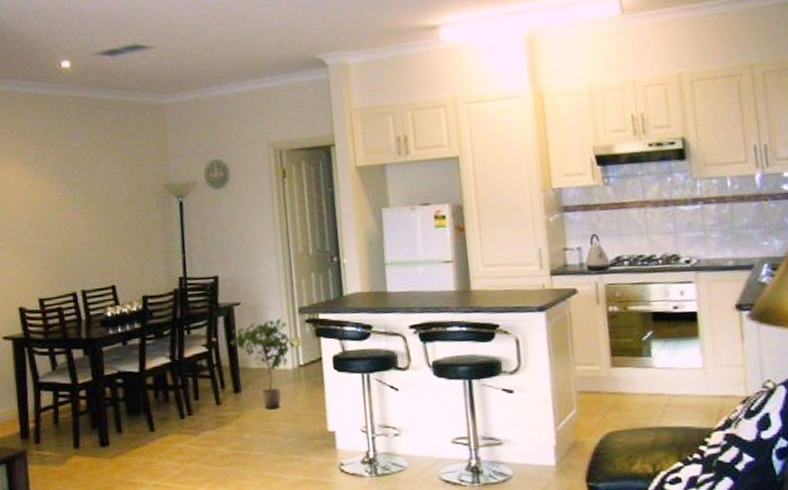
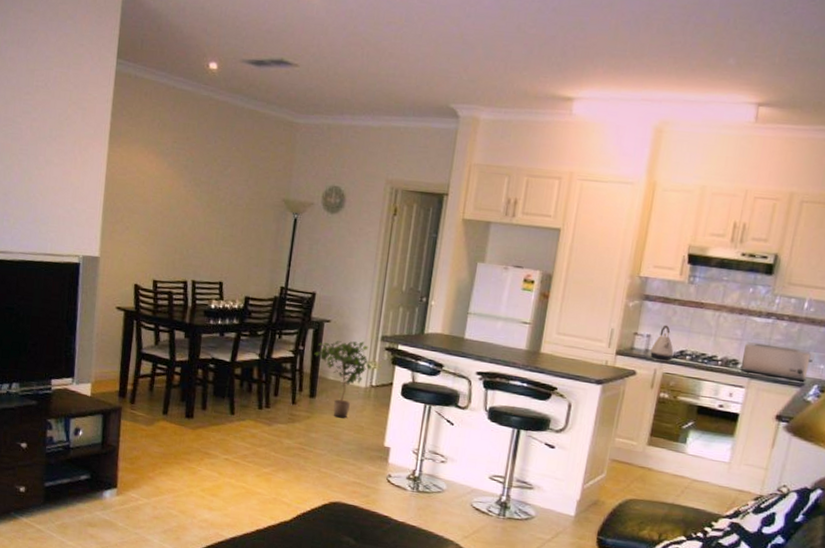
toaster: none [680,229,754,266] -> present [740,341,813,382]

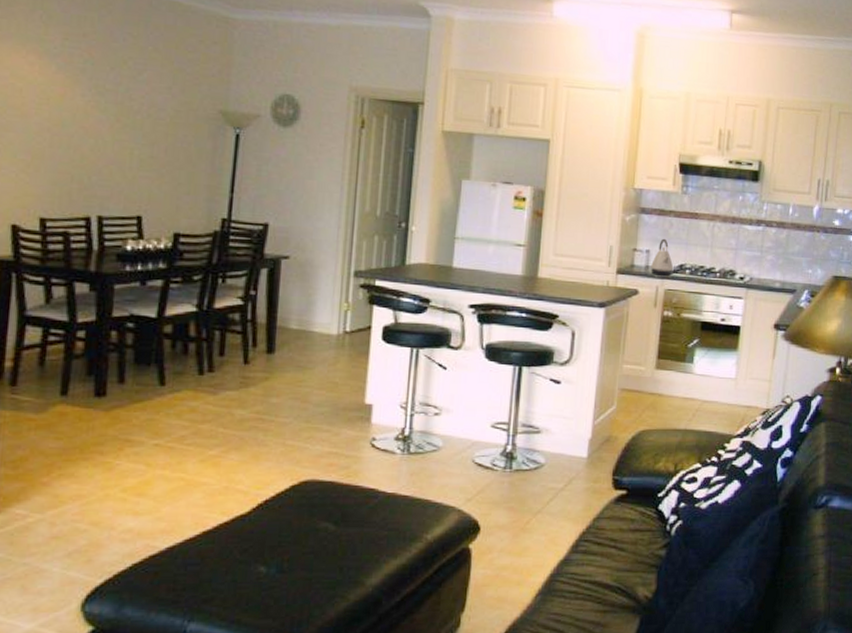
potted plant: present [314,341,375,418] -> none [269,279,349,375]
toaster: present [740,341,813,382] -> none [737,250,801,288]

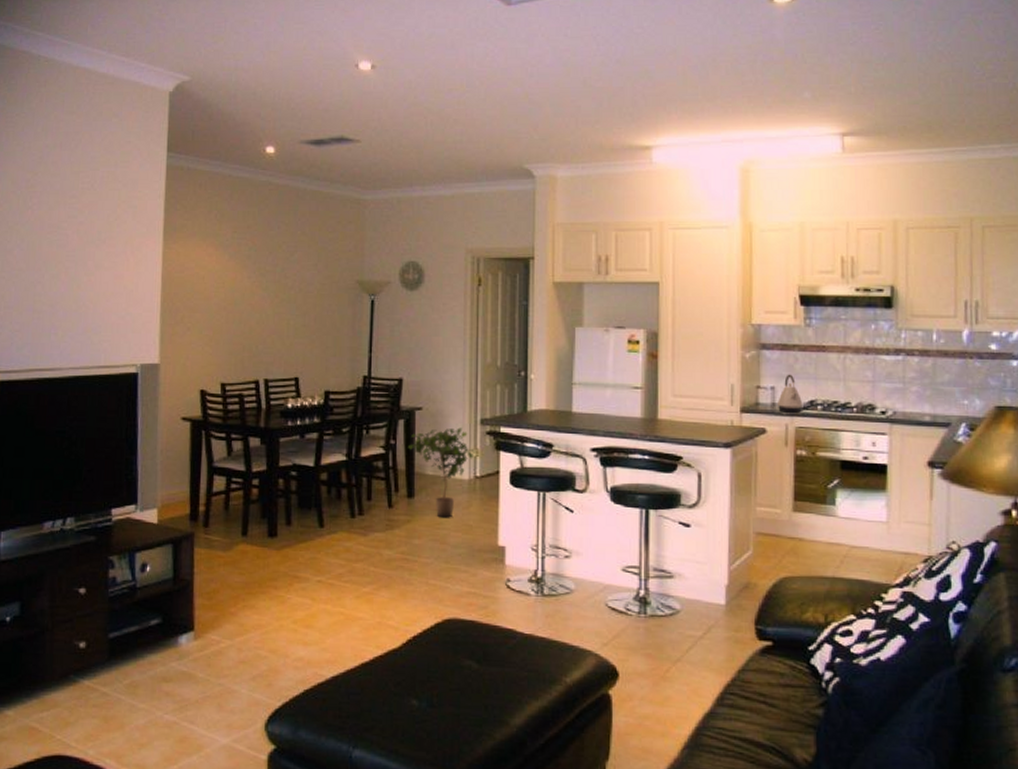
potted plant: none [269,279,349,375] -> present [407,427,477,518]

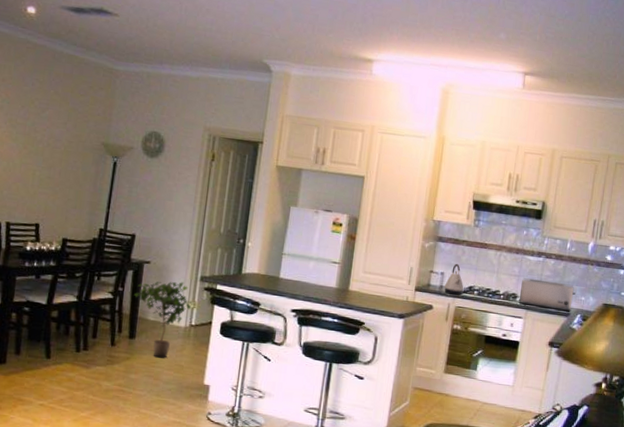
toaster: none [878,382,954,421] -> present [519,277,576,312]

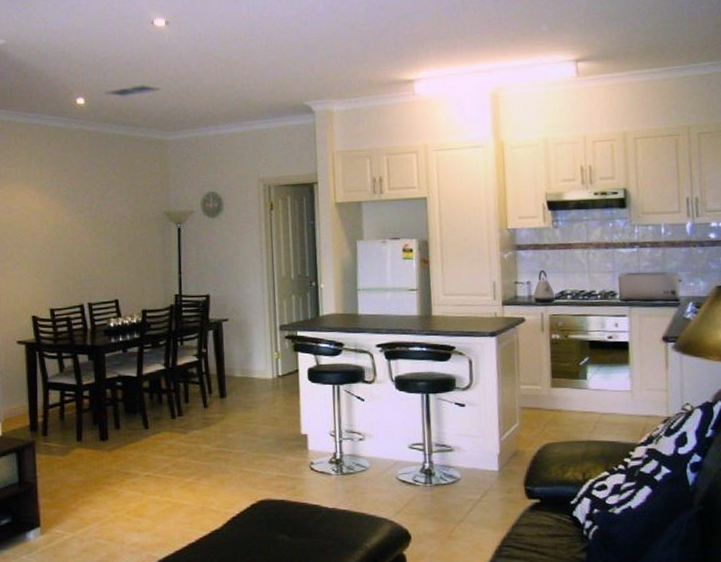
potted plant: present [133,281,195,358] -> none [217,334,278,414]

